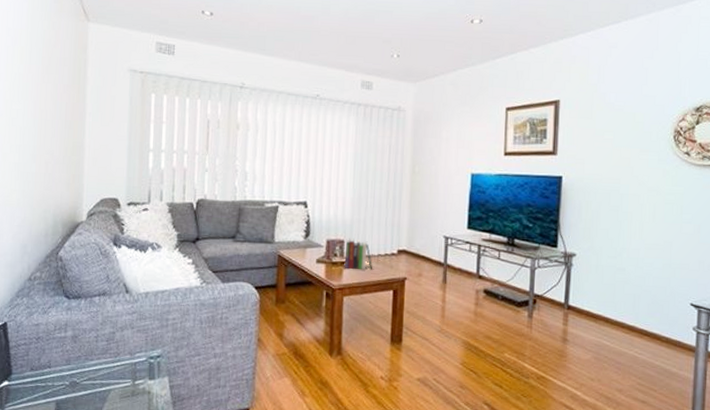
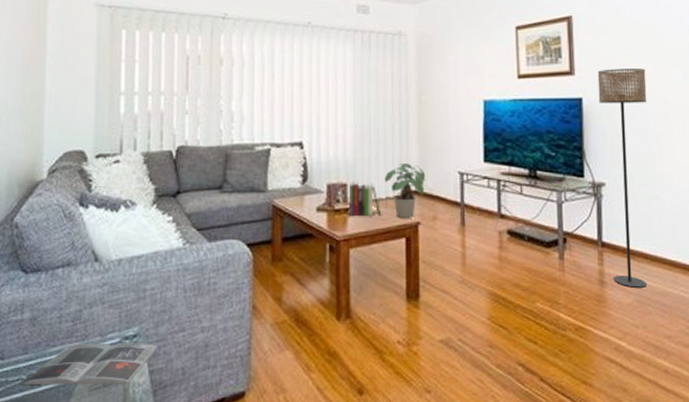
magazine: none [65,359,179,395] -> present [21,342,159,386]
potted plant: none [377,225,415,273] -> present [384,163,426,218]
floor lamp: none [575,151,624,347] -> present [597,69,647,288]

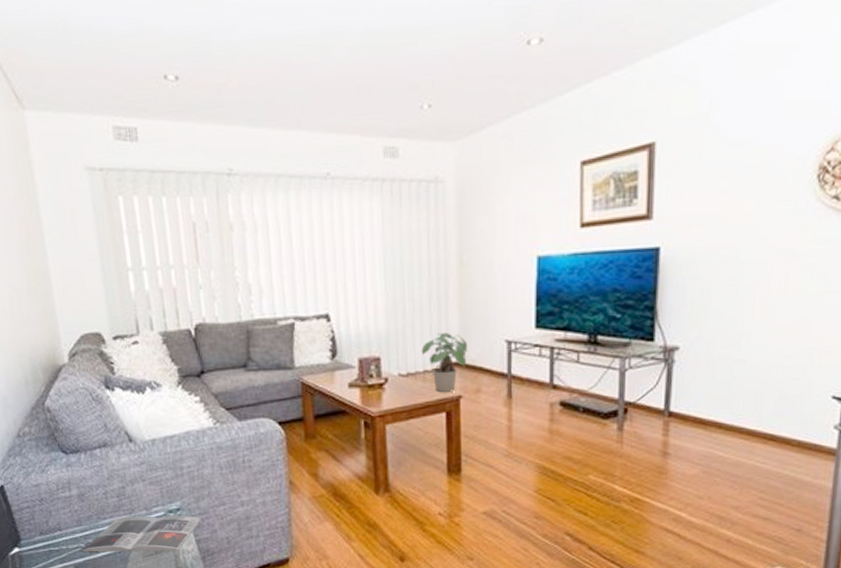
books: present [348,180,380,217] -> none [382,353,418,392]
floor lamp: present [597,69,647,288] -> none [679,206,746,459]

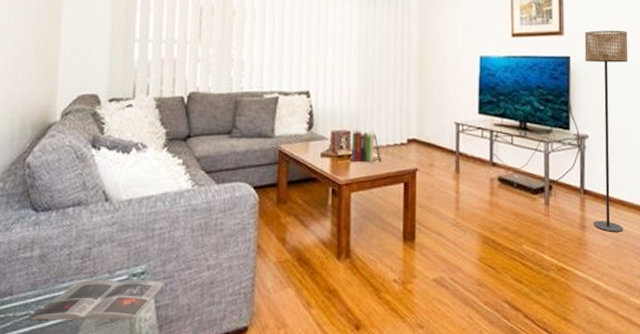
books: none [382,353,418,392] -> present [351,128,381,163]
potted plant: present [421,333,468,392] -> none [385,113,424,164]
floor lamp: none [679,206,746,459] -> present [584,30,629,232]

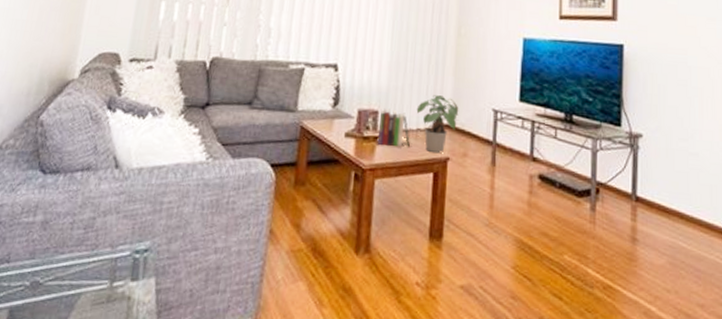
magazine: present [29,279,166,321] -> none [23,253,170,301]
potted plant: none [385,113,424,164] -> present [416,95,459,153]
floor lamp: present [584,30,629,232] -> none [640,17,690,249]

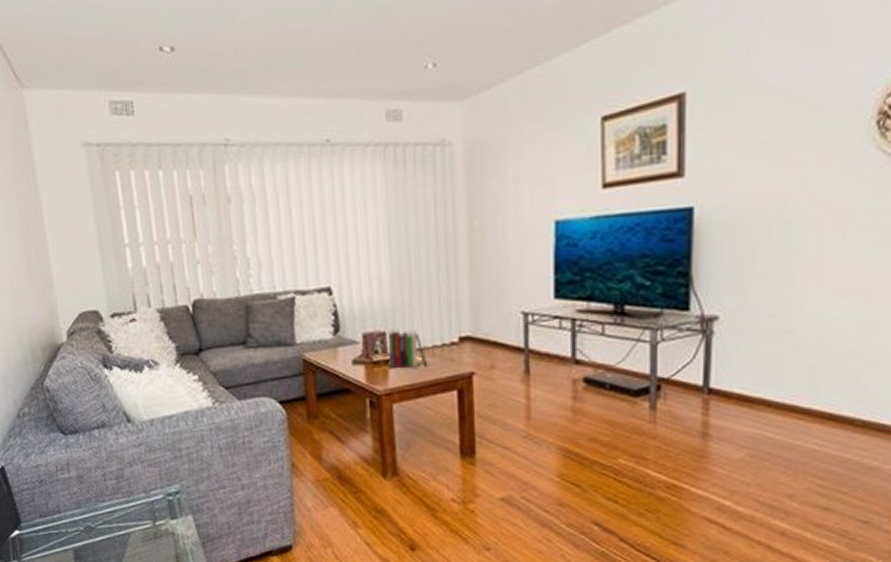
potted plant: present [416,95,459,153] -> none [429,305,481,368]

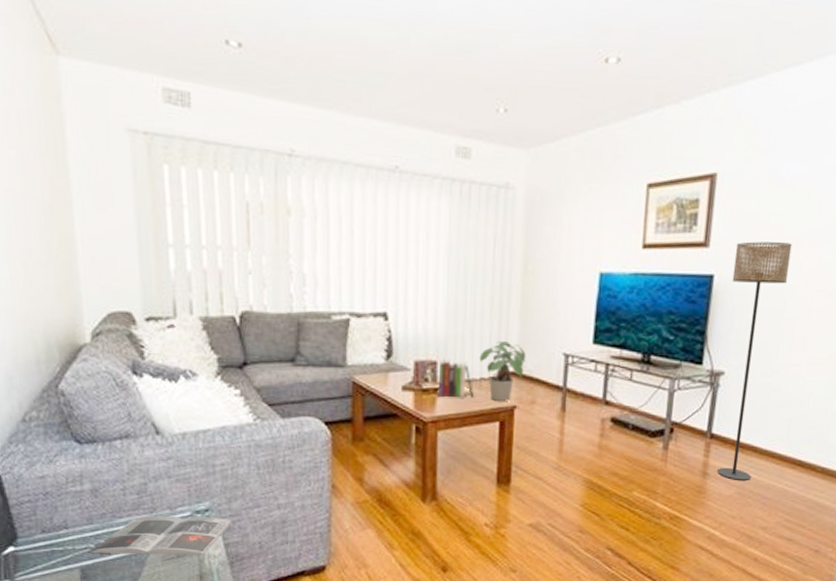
magazine: none [80,498,202,536] -> present [90,515,234,555]
potted plant: none [429,305,481,368] -> present [479,341,526,401]
floor lamp: none [717,158,792,441] -> present [717,241,793,480]

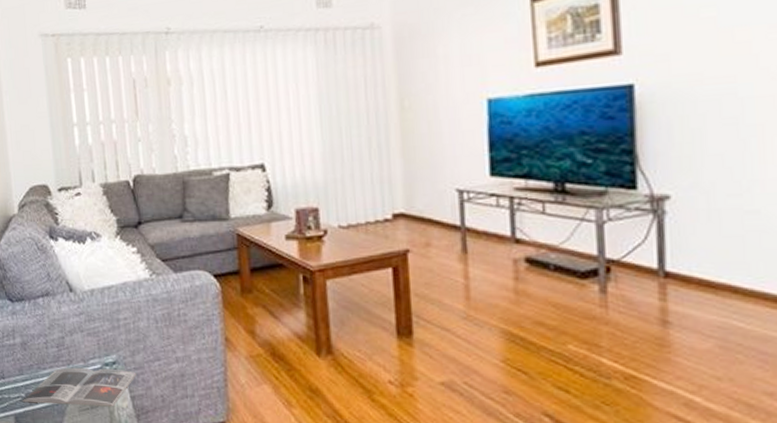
books: present [437,358,473,398] -> none [320,204,360,245]
potted plant: present [479,341,526,401] -> none [362,182,414,245]
floor lamp: present [717,241,793,480] -> none [658,34,741,330]

